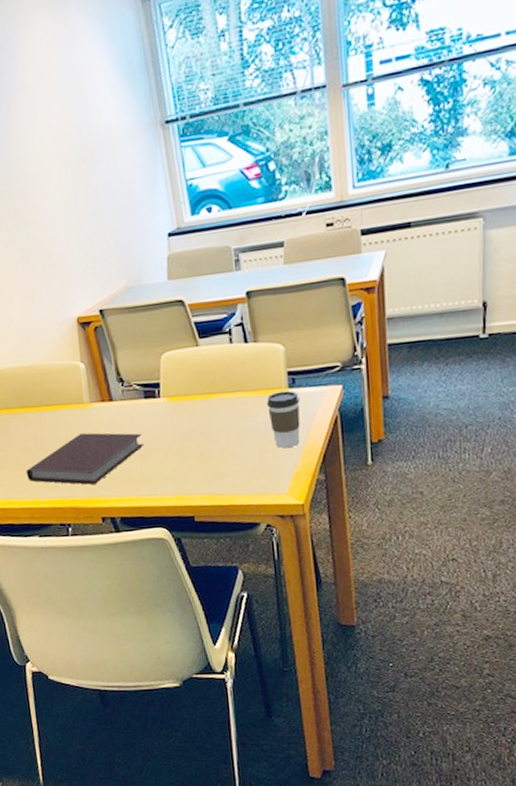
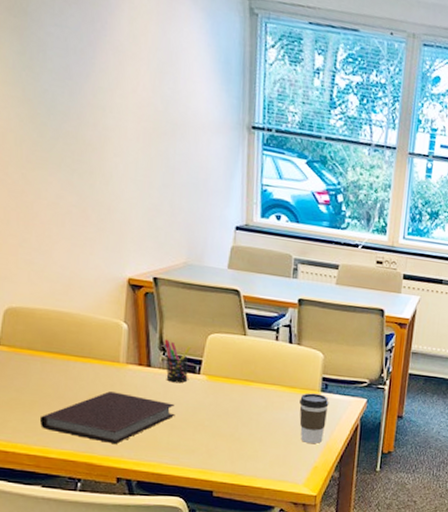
pen holder: none [120,369,150,412] -> present [164,339,192,383]

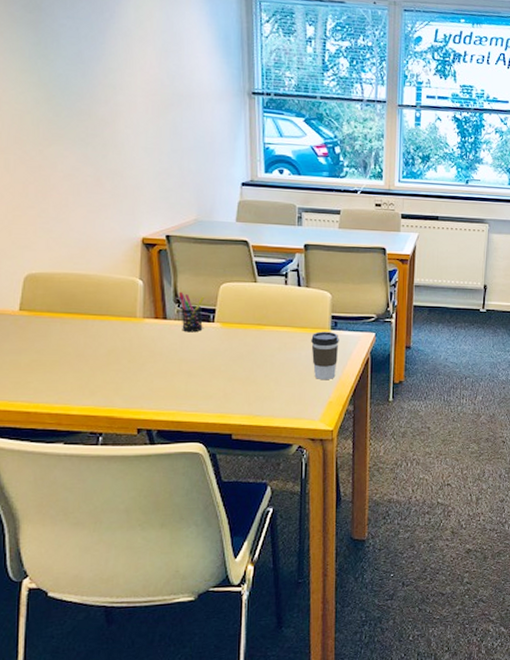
notebook: present [39,391,175,445] -> none [60,346,192,397]

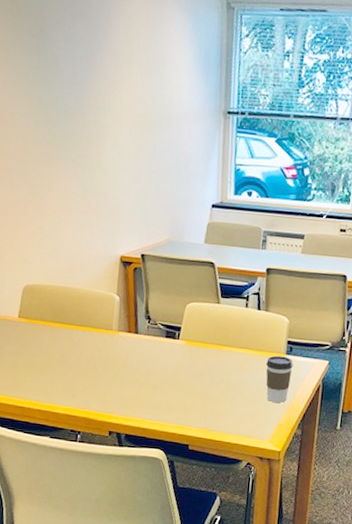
pen holder: present [178,291,205,333] -> none [149,308,172,348]

